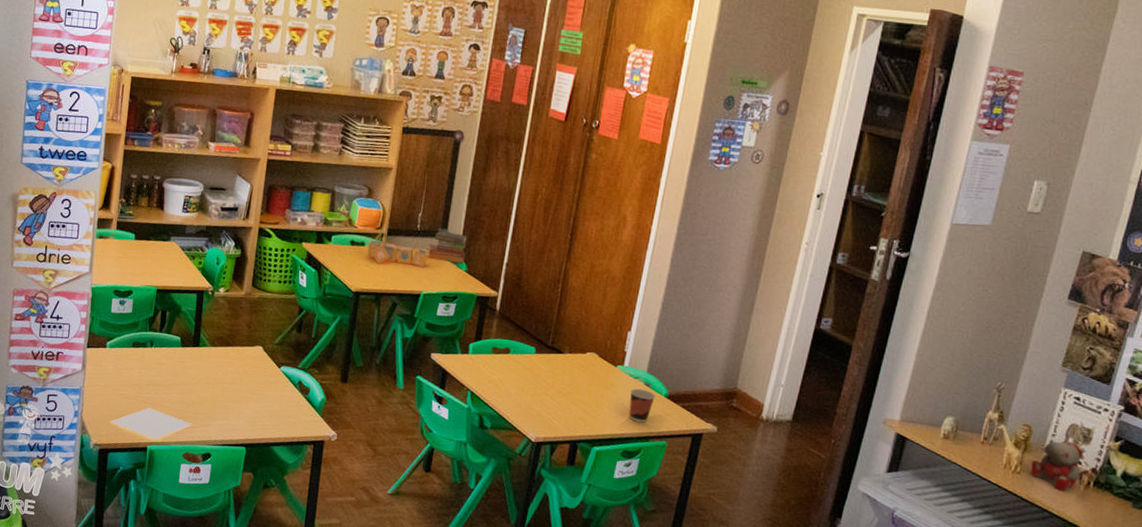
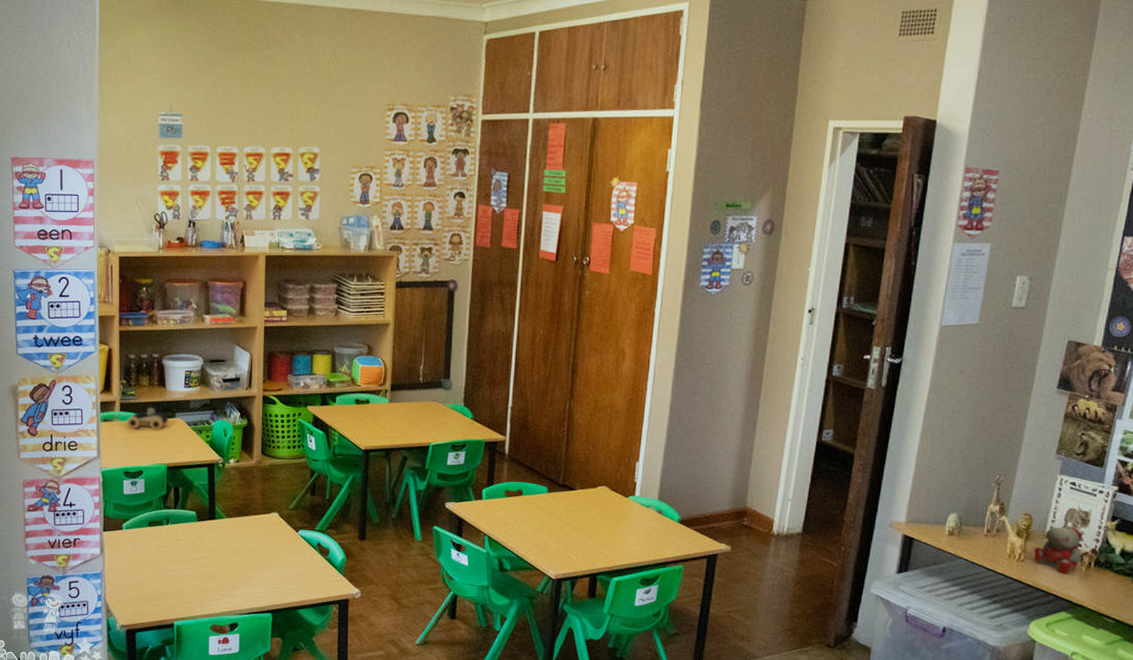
paper sheet: present [110,407,192,440] -> none [135,584,216,615]
toy car: none [122,229,163,253] -> present [127,408,168,431]
toy blocks: present [367,240,430,269] -> none [373,397,435,420]
books: present [427,230,468,263] -> none [432,381,470,411]
cup: present [628,388,655,423] -> none [643,517,668,549]

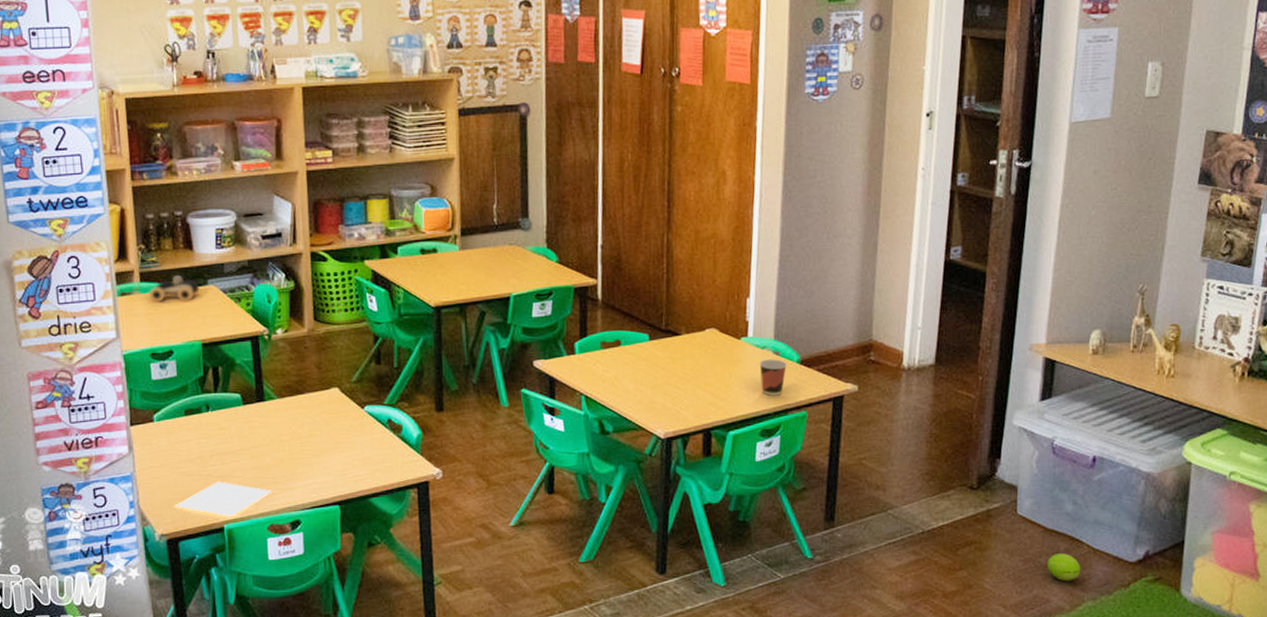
paper sheet: none [135,584,216,615] -> present [175,481,272,517]
cup: none [643,517,668,549] -> present [759,359,787,396]
toy animal: present [1033,524,1085,573] -> none [1183,332,1236,387]

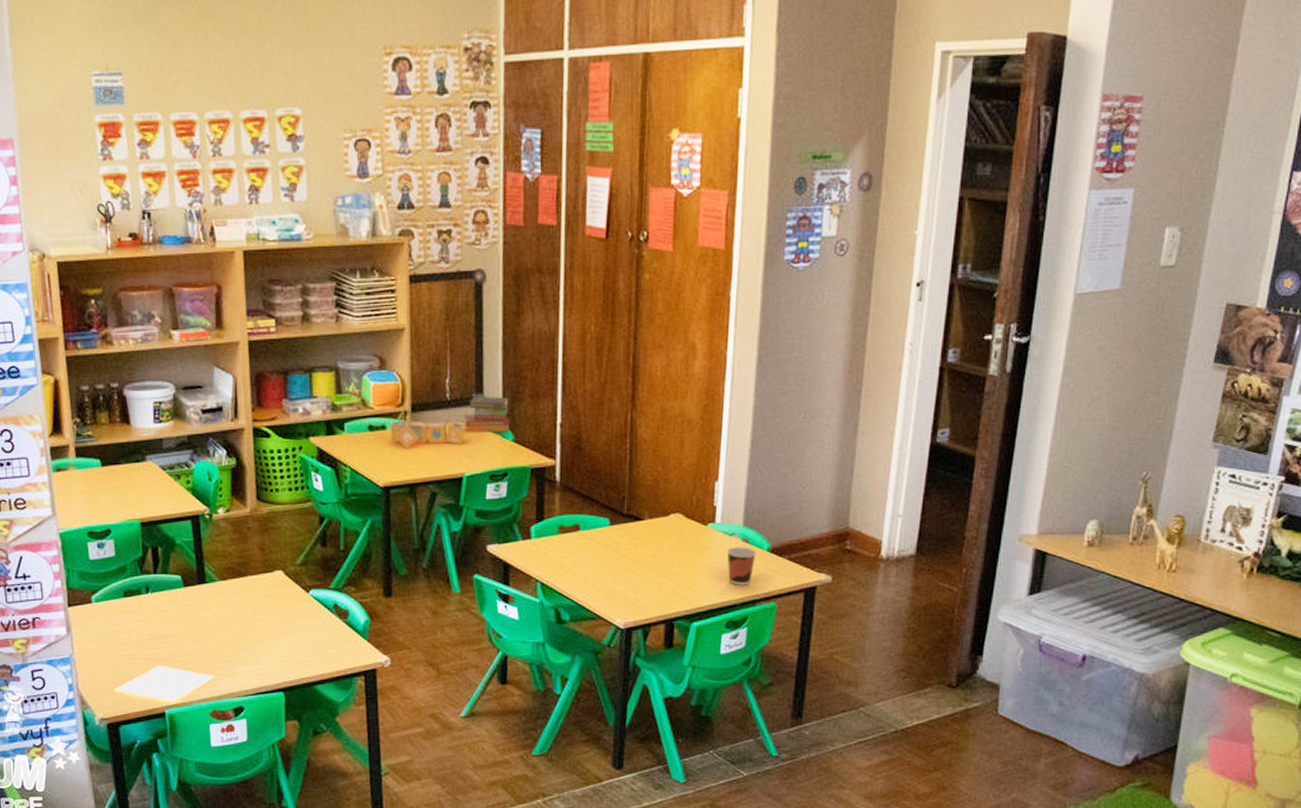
toy car: present [149,275,199,302] -> none [85,451,137,479]
toy blocks: none [441,243,513,271] -> present [390,420,466,449]
books: none [510,220,554,255] -> present [463,396,510,433]
toy ball: present [1047,553,1081,581] -> none [1028,756,1064,785]

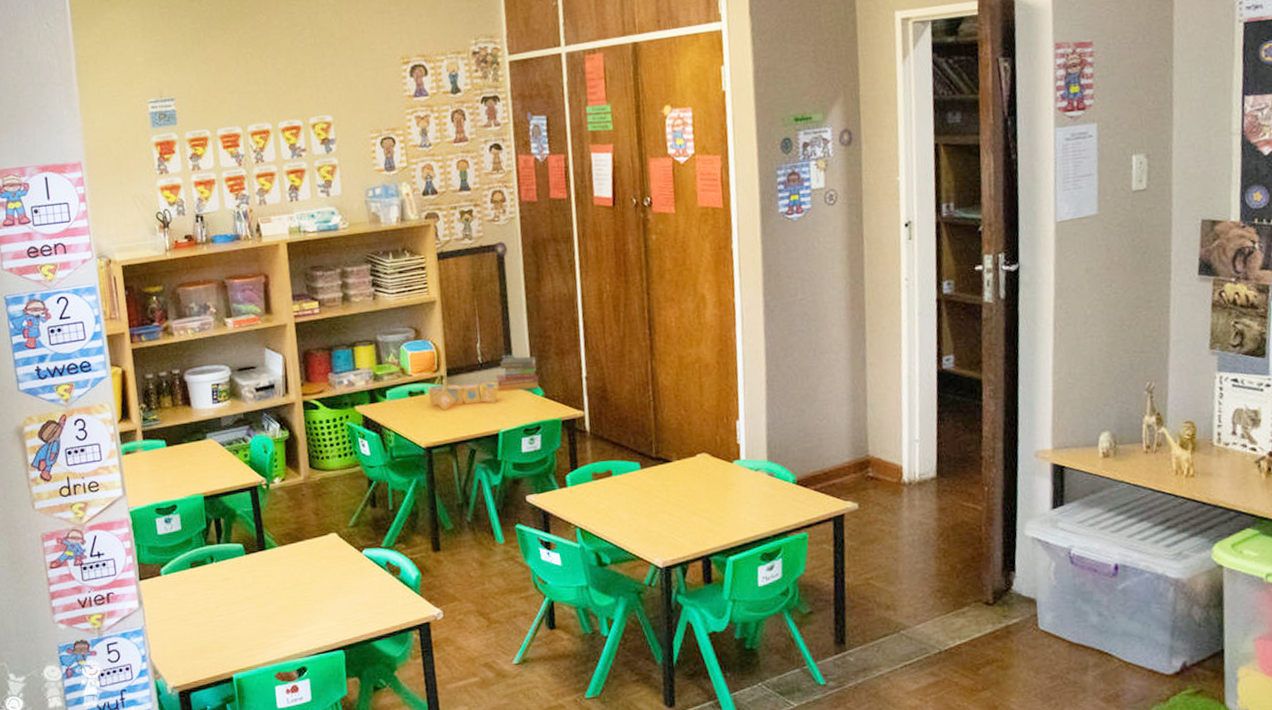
paper sheet: present [115,665,214,702] -> none [185,631,277,666]
cup: present [726,547,756,586] -> none [754,481,783,519]

